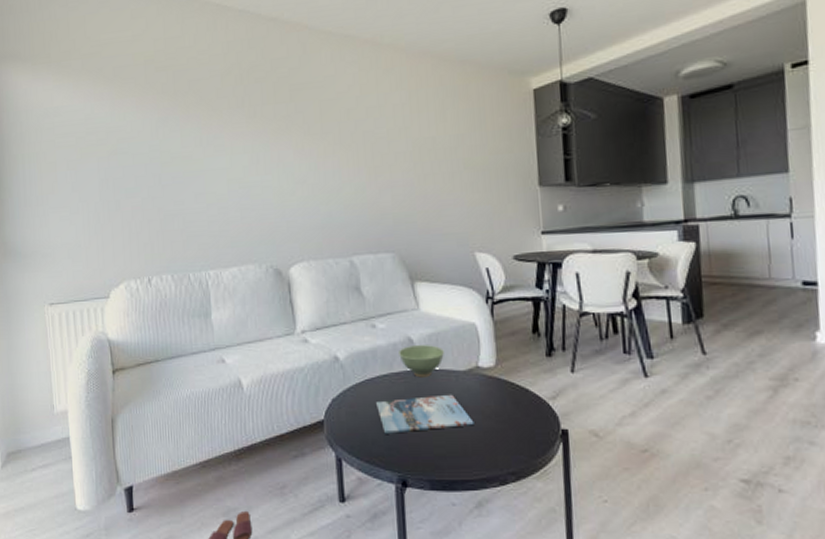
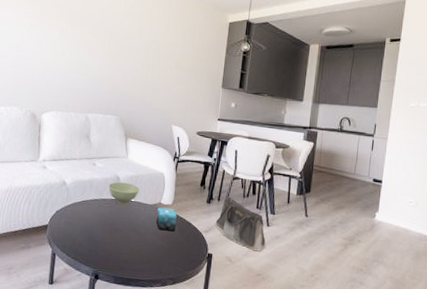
magazine: present [376,394,474,434] -> none [86,217,151,243]
candle: none [475,372,507,406] -> present [155,207,177,232]
saddlebag: none [563,342,649,417] -> present [214,196,266,252]

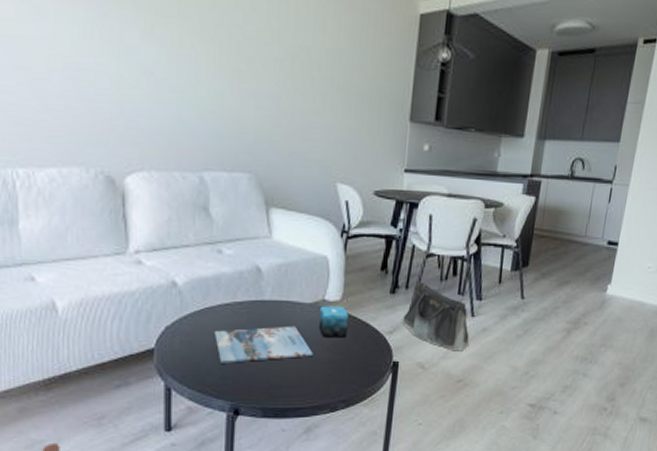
magazine: none [86,217,151,243] -> present [215,325,313,364]
bowl: present [108,182,140,206] -> none [244,275,292,308]

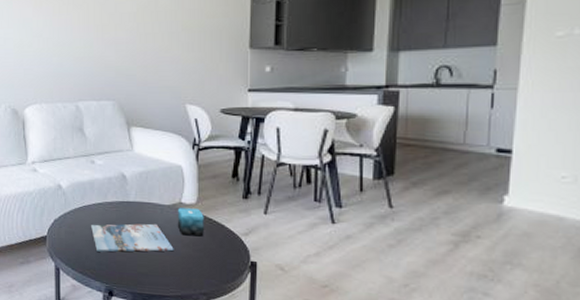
saddlebag: present [401,282,470,351] -> none [256,188,333,257]

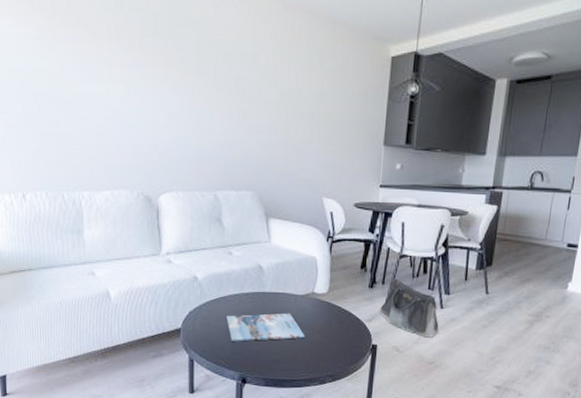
candle: present [177,208,204,237] -> none [309,297,334,324]
saddlebag: none [256,188,333,257] -> present [378,278,439,338]

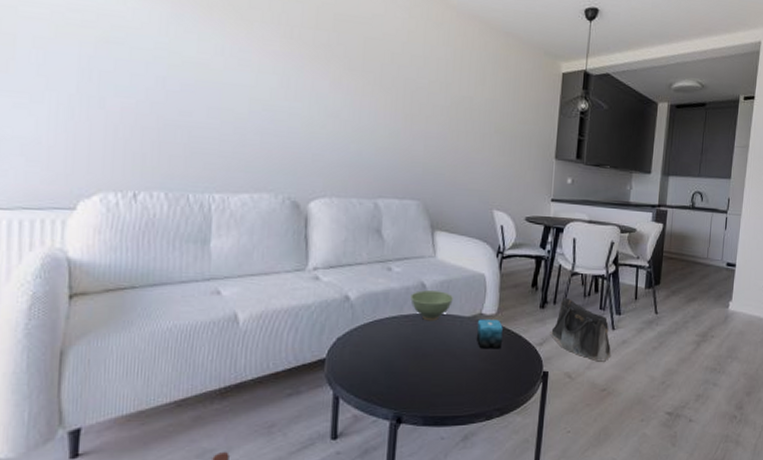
magazine: present [227,313,305,342] -> none [381,337,471,373]
bowl: none [250,272,287,299] -> present [410,290,453,321]
candle: none [309,297,334,324] -> present [476,319,503,349]

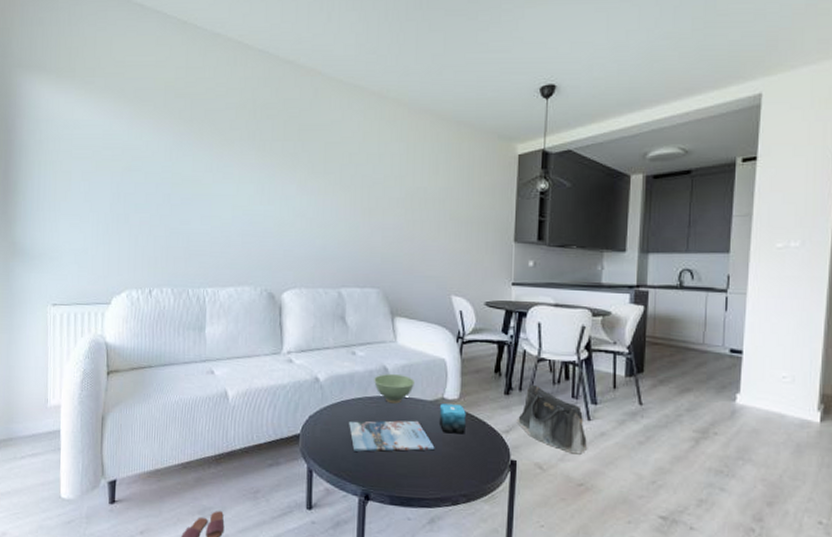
magazine: none [381,337,471,373] -> present [349,420,435,452]

